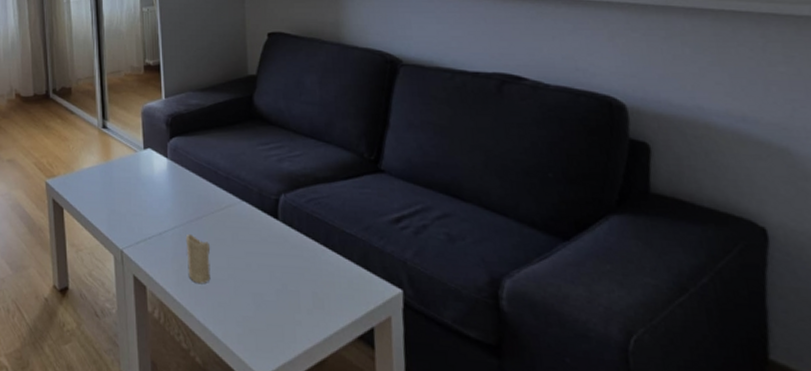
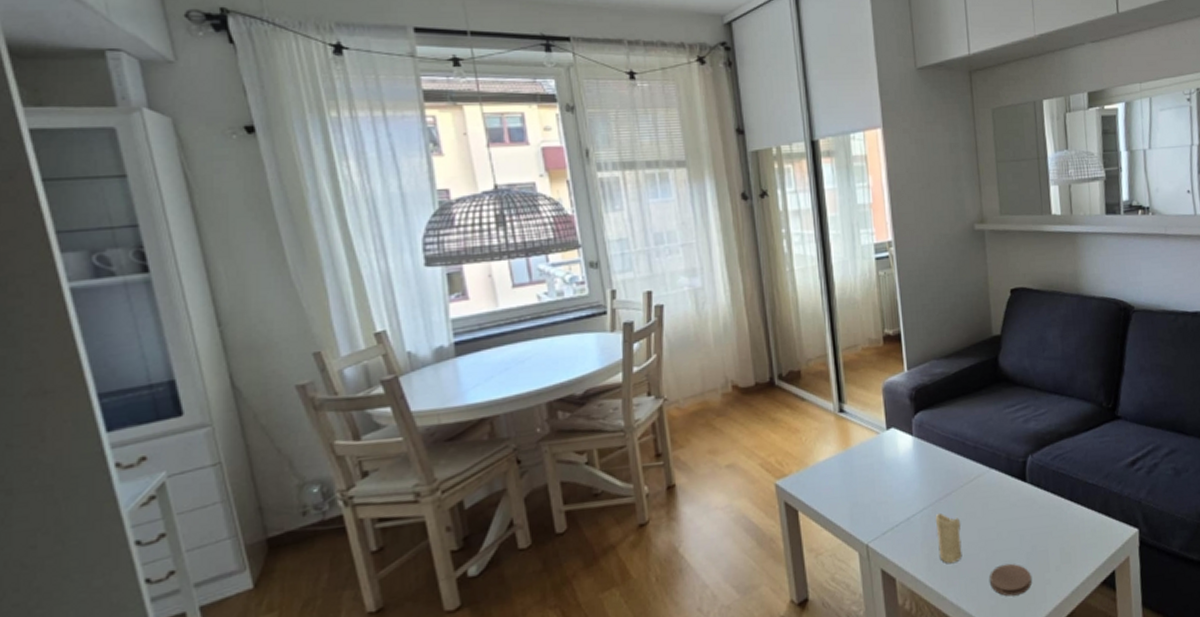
coaster: none [237,295,281,330] -> present [990,563,1032,597]

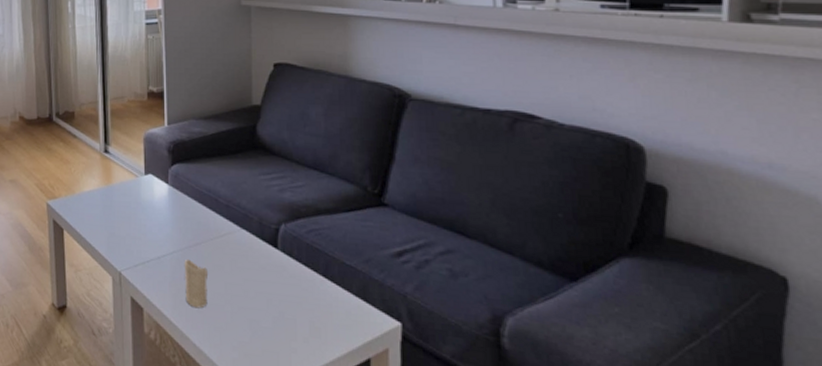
coaster: present [990,563,1032,597] -> none [234,321,276,356]

